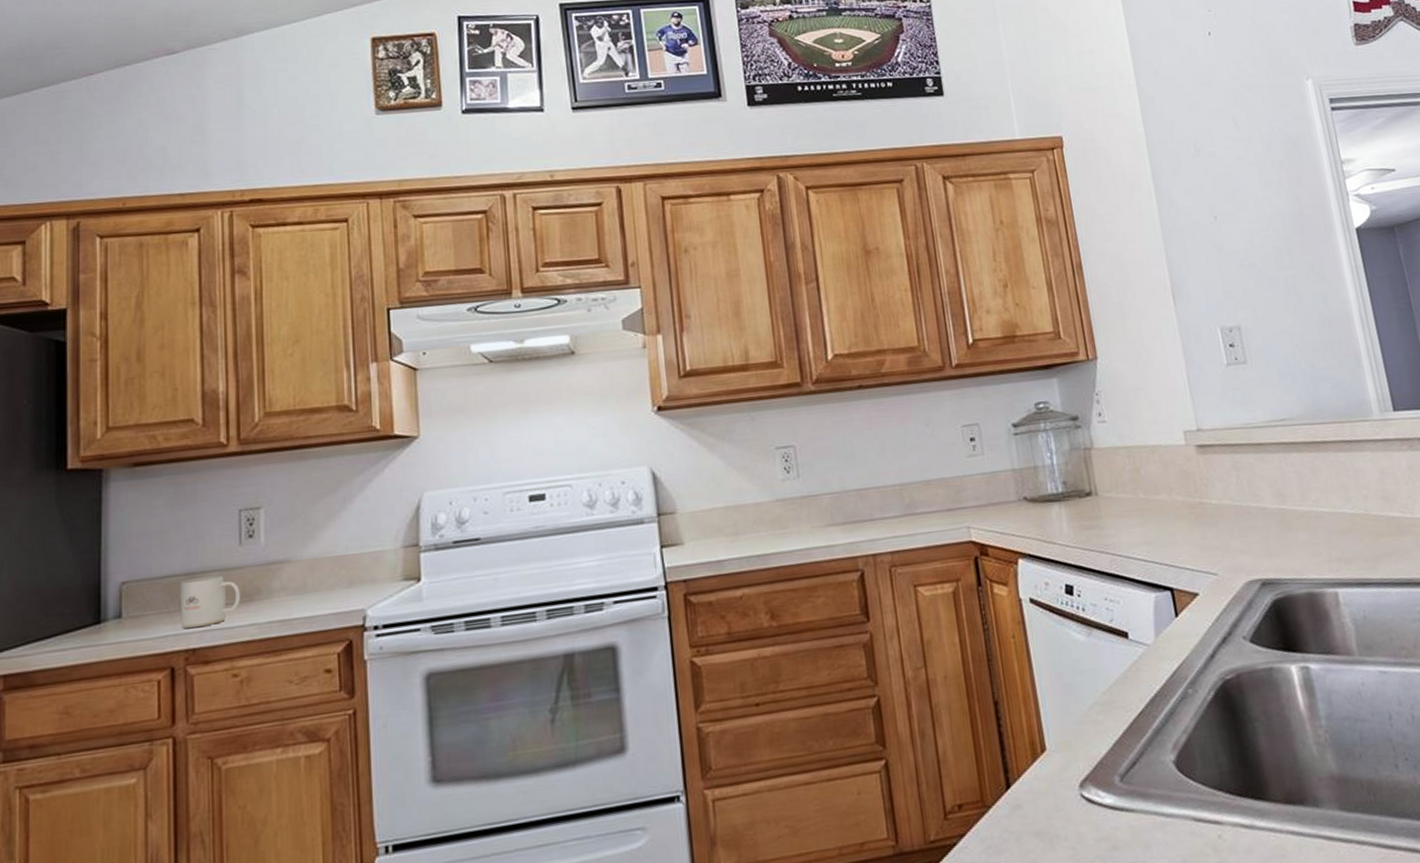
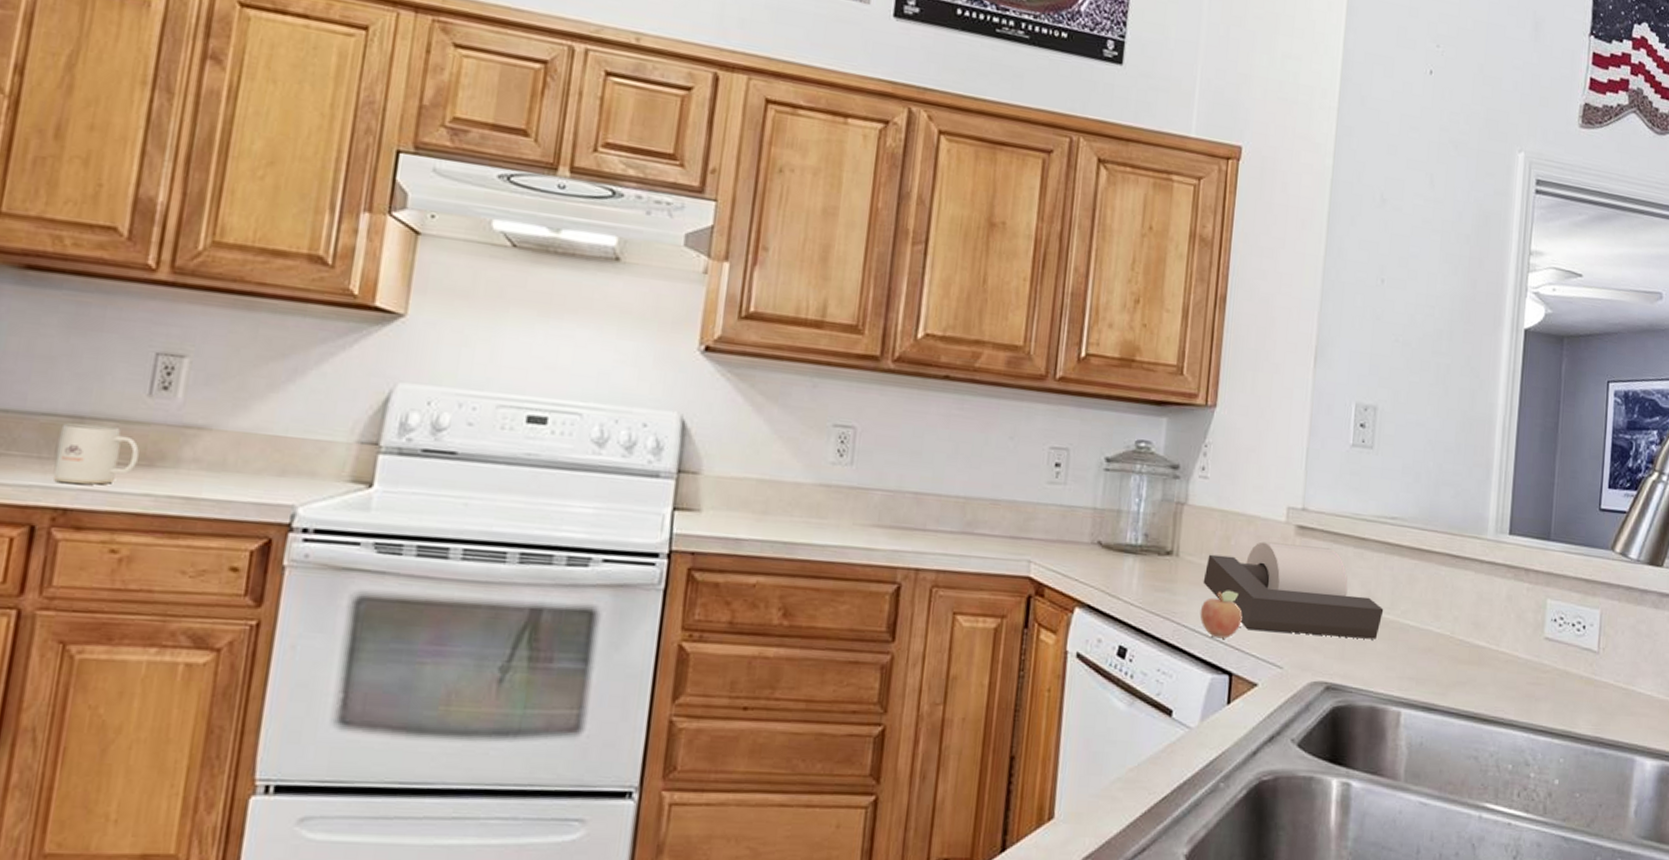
paper towel holder: none [1124,459,1297,546] -> present [1203,541,1384,640]
fruit: none [1129,515,1170,560] -> present [1200,590,1242,639]

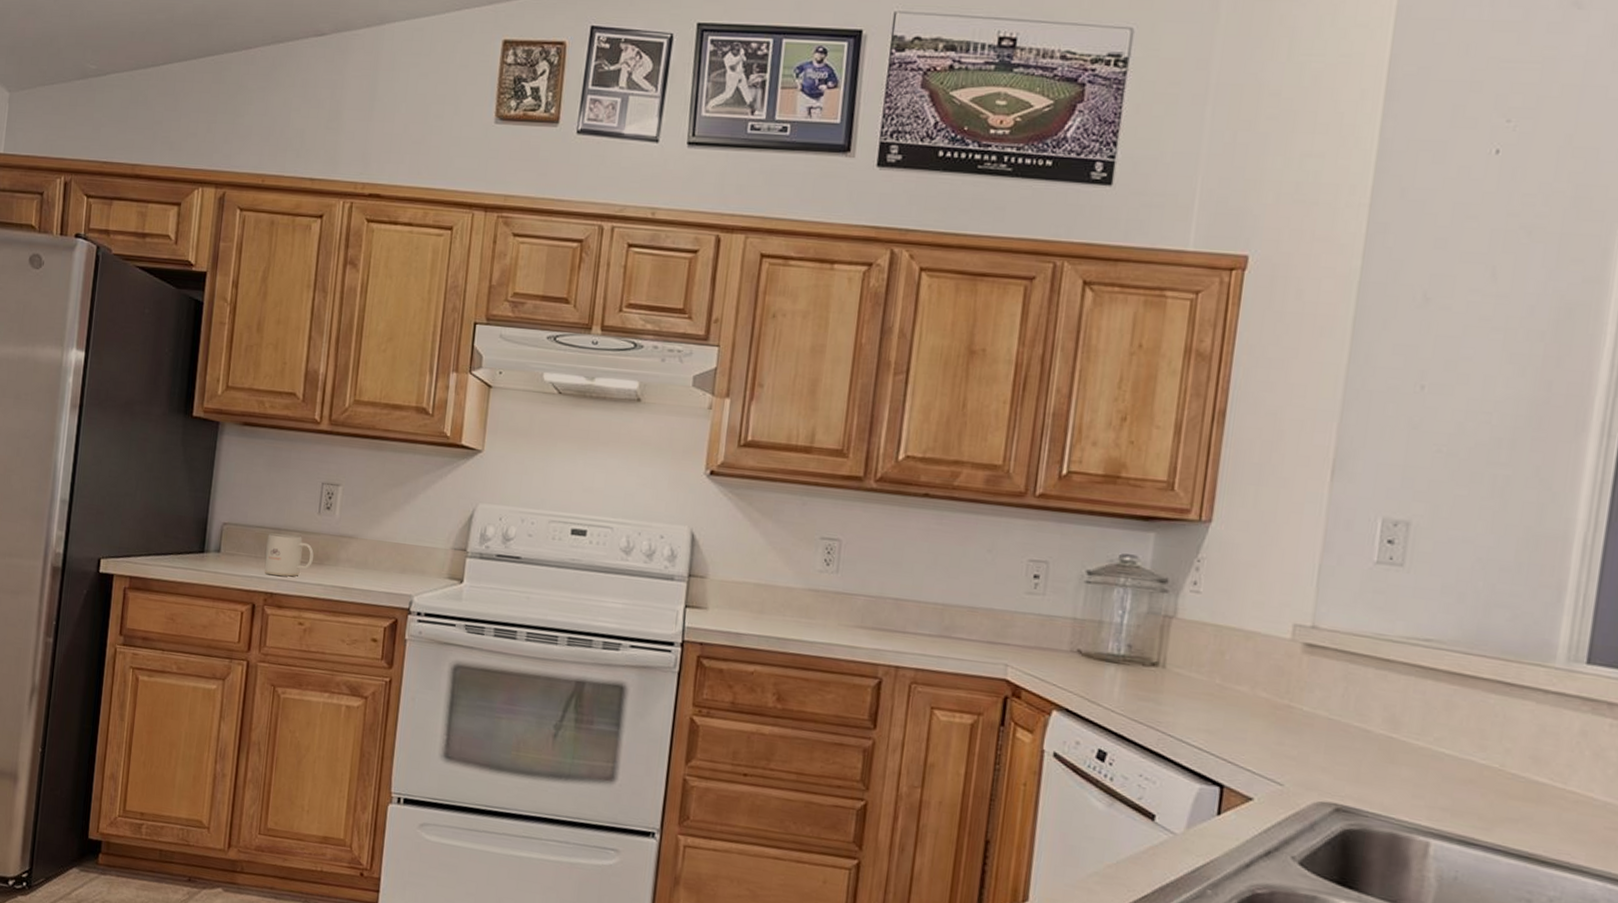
fruit: present [1200,590,1242,639] -> none [1188,703,1237,752]
paper towel holder: present [1203,541,1384,640] -> none [1192,658,1412,765]

